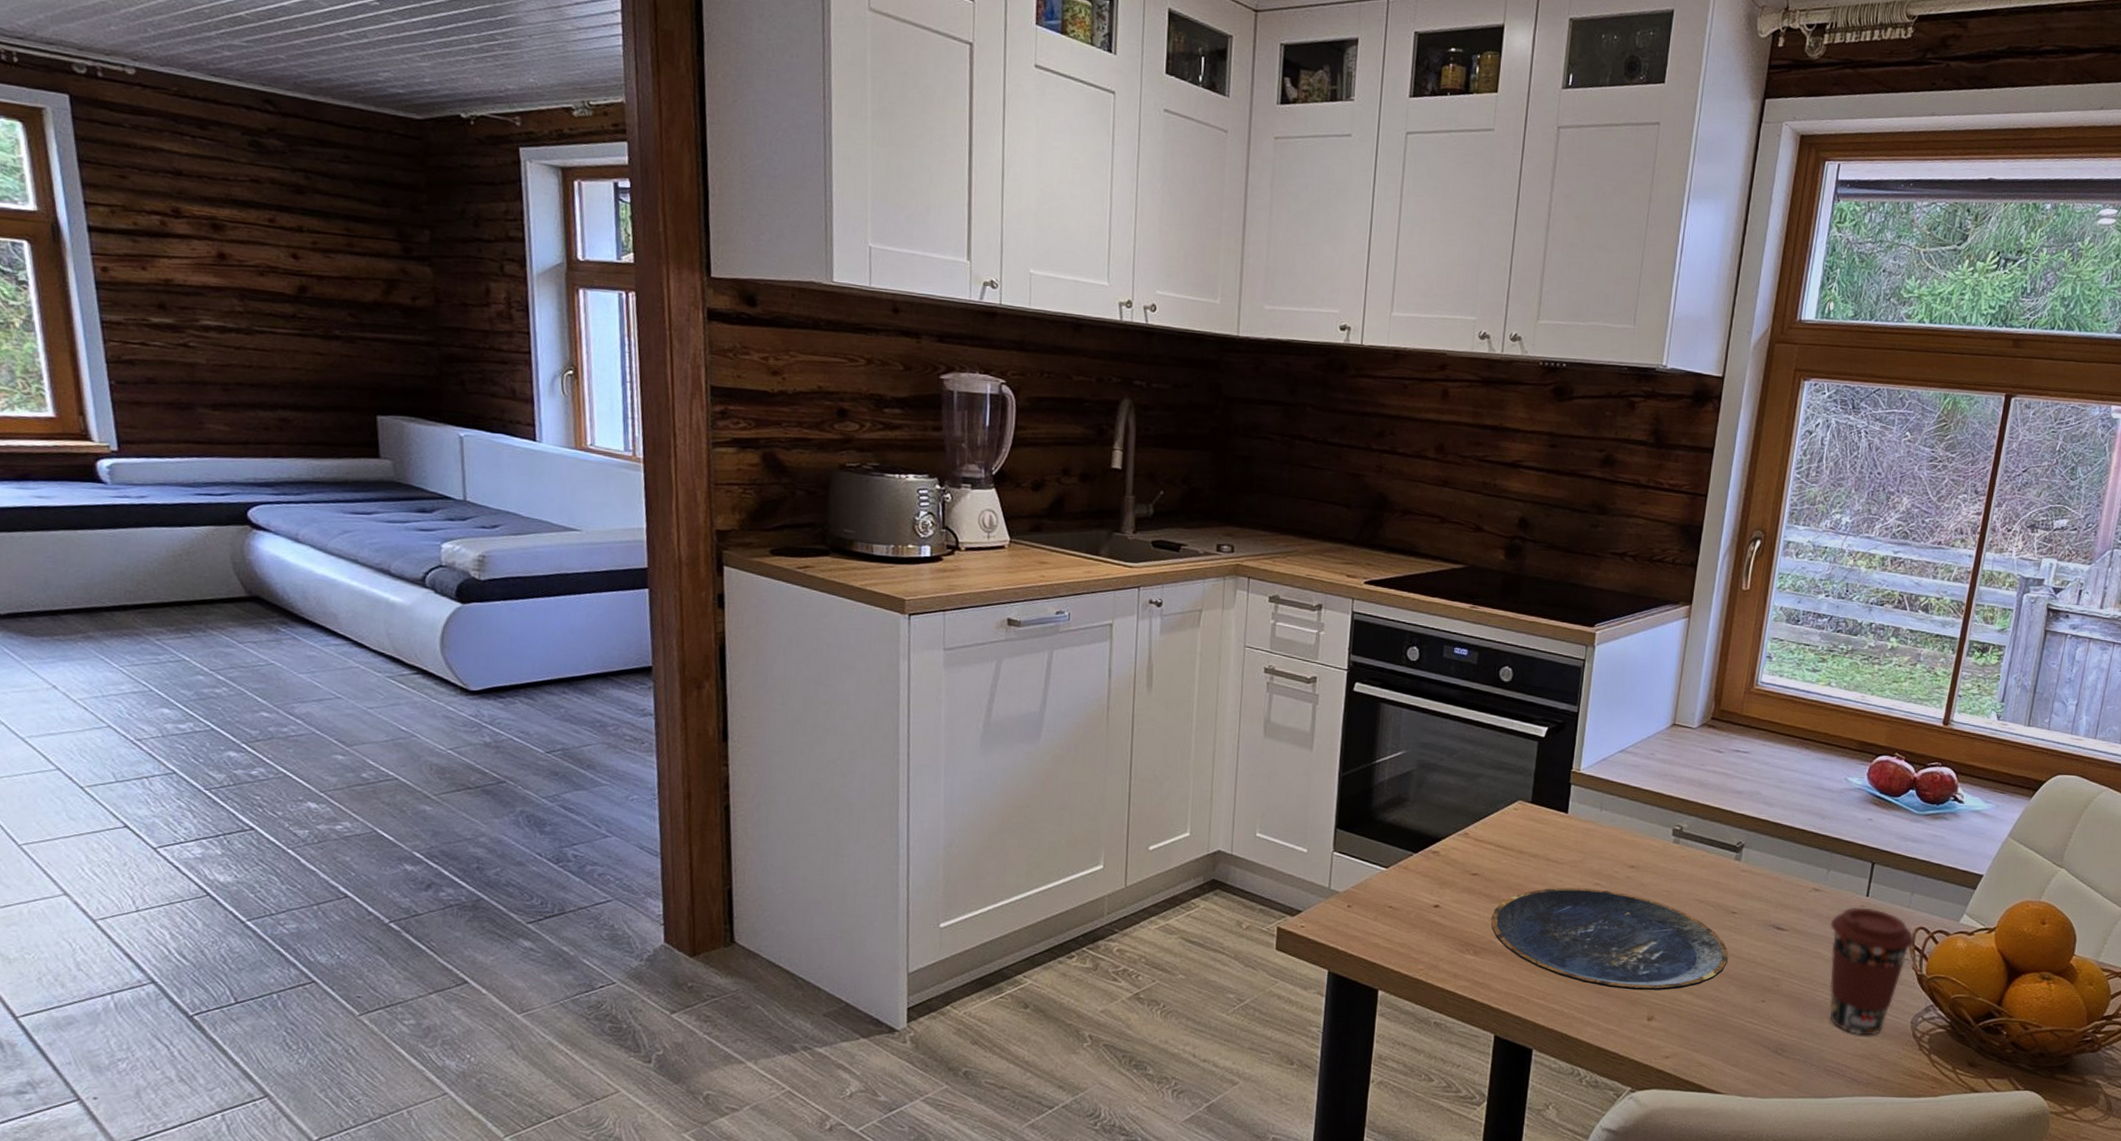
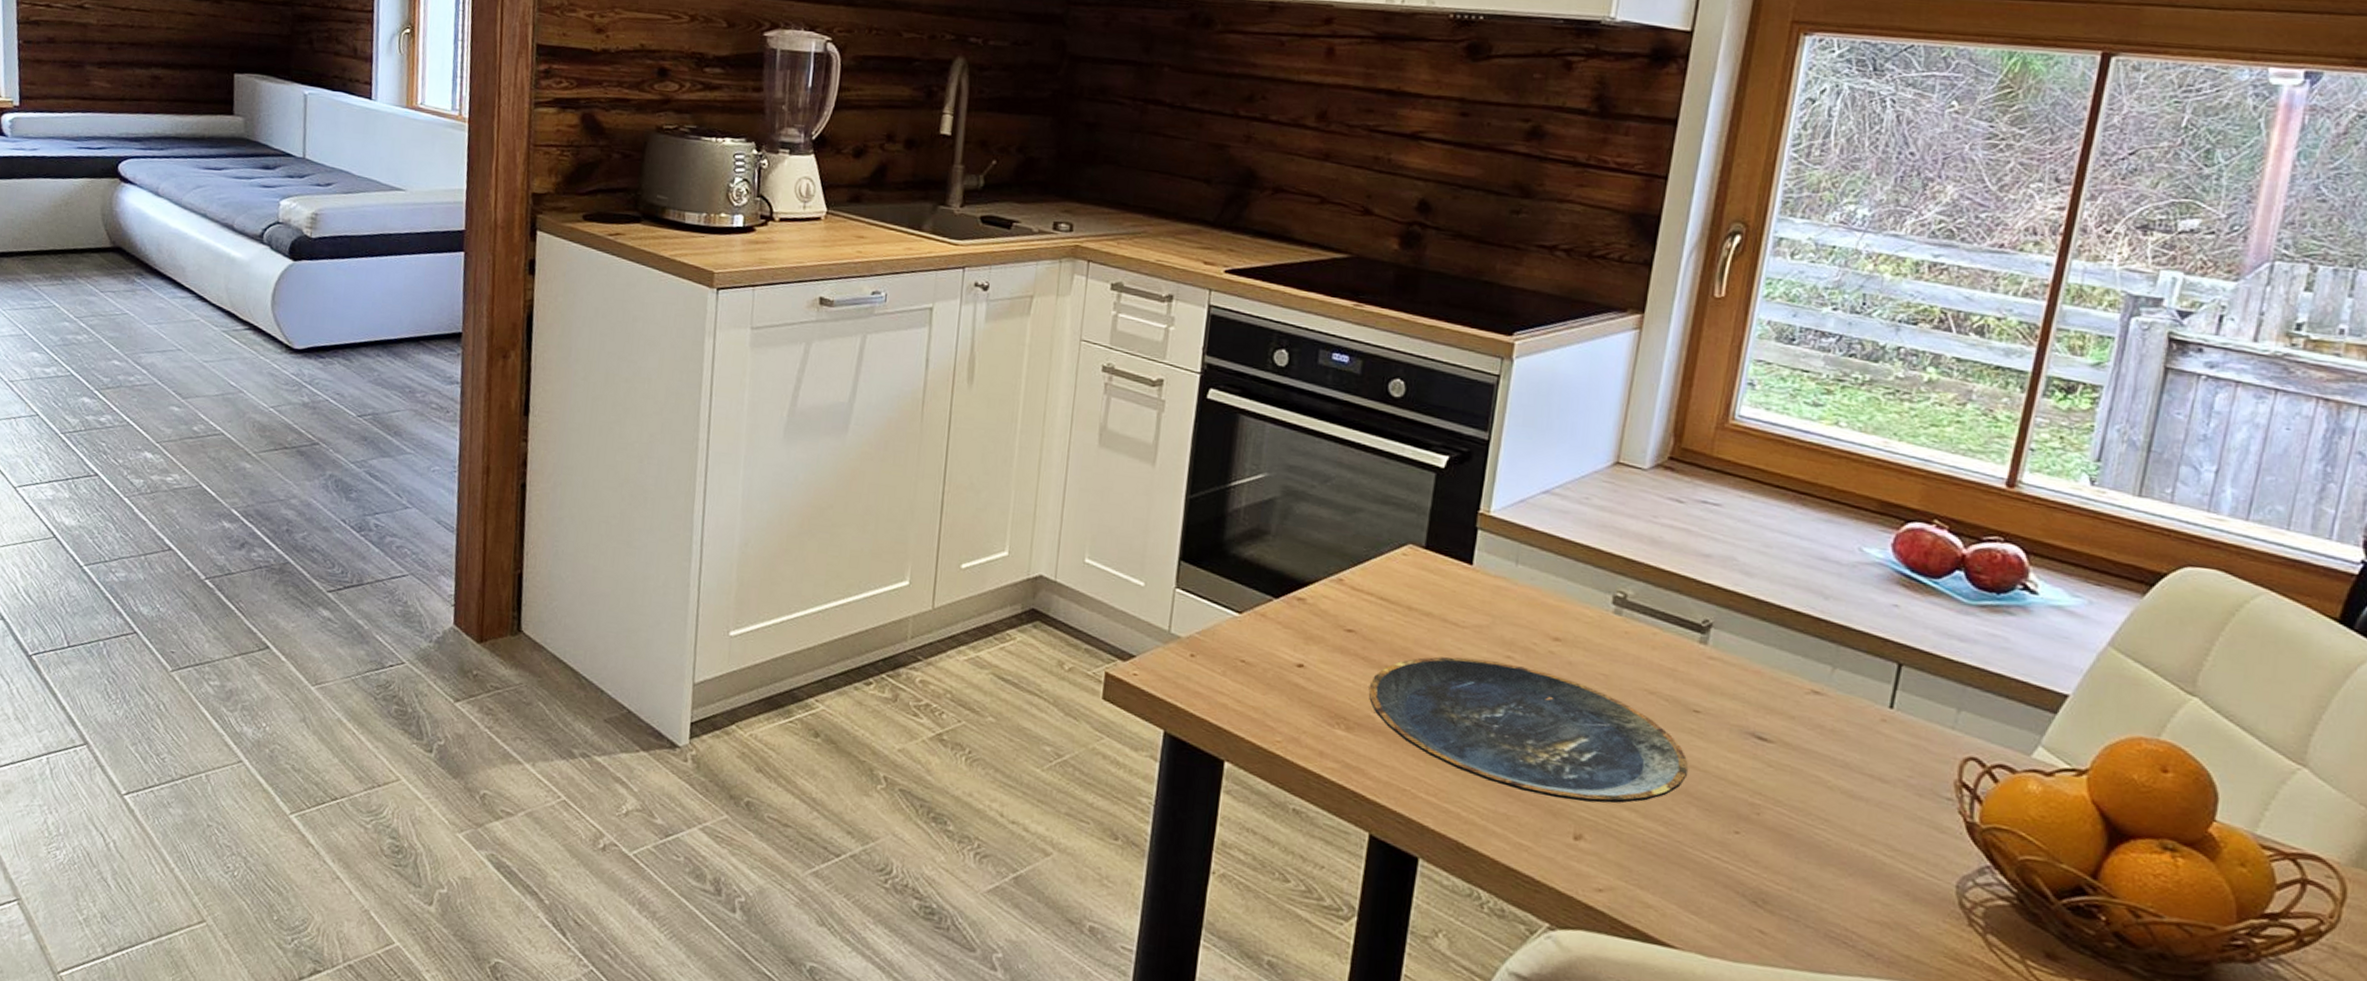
coffee cup: present [1829,907,1915,1036] -> none [1833,720,1963,898]

